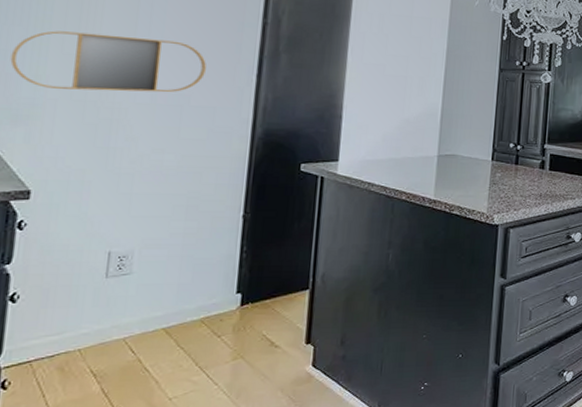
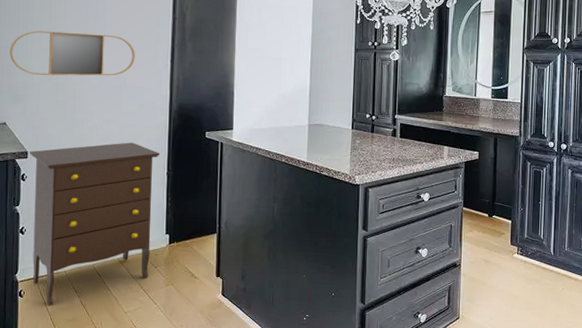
dresser: none [26,177,235,399] -> present [29,142,160,306]

